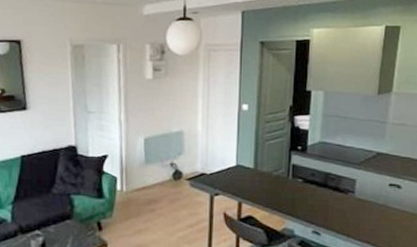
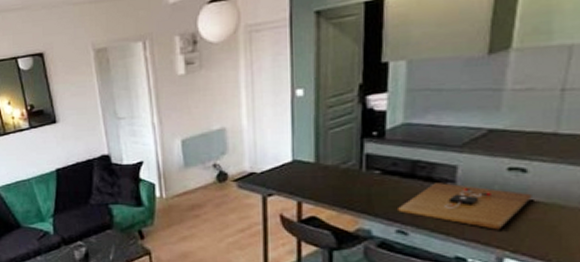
cutting board: none [313,192,404,234] -> present [396,183,532,230]

